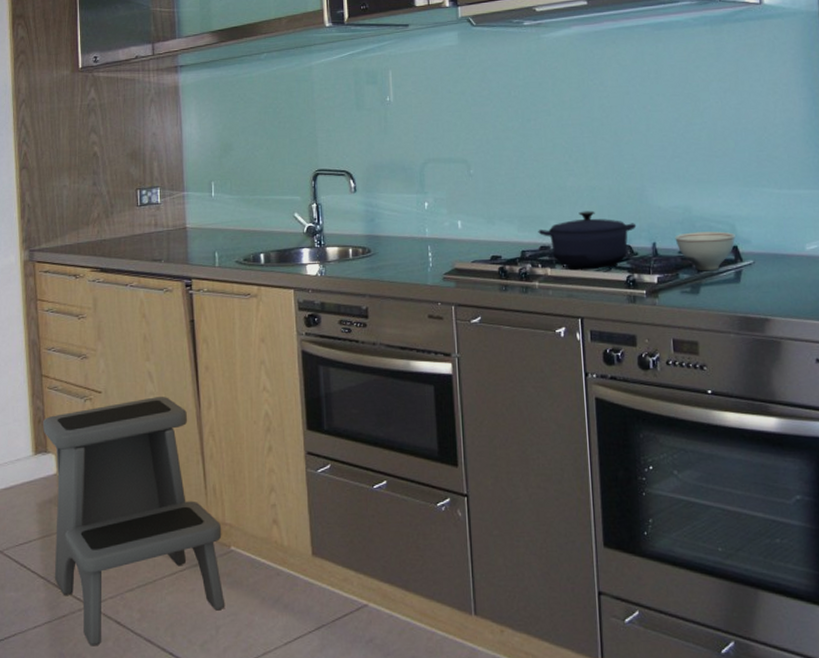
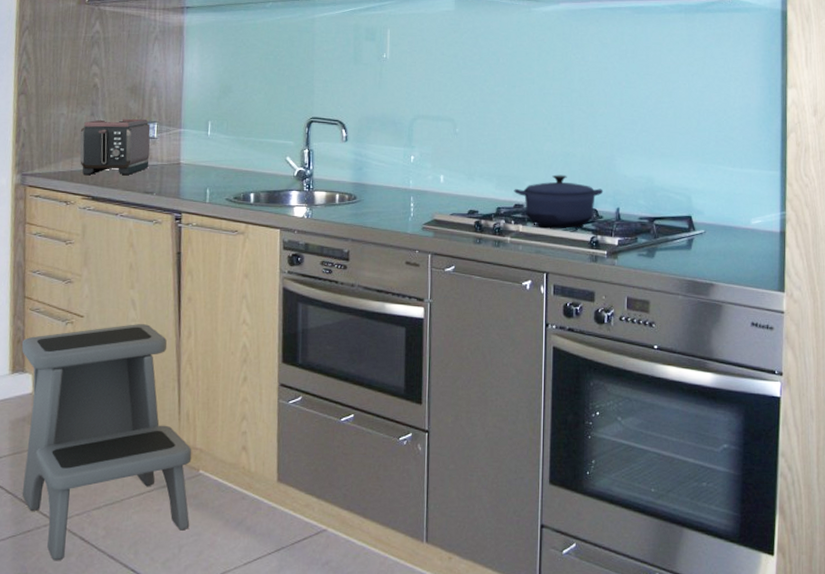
toaster: none [83,184,155,247] -> present [79,118,151,176]
bowl: present [675,231,737,271] -> none [637,201,692,238]

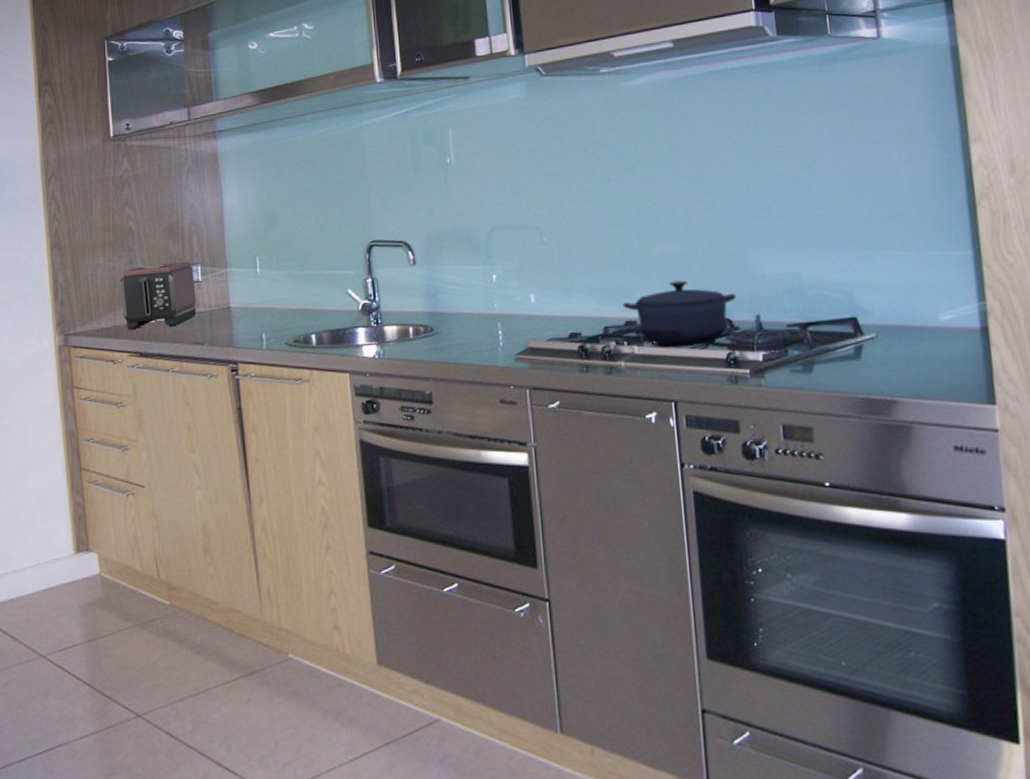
step stool: present [22,324,192,561] -> none [84,491,284,759]

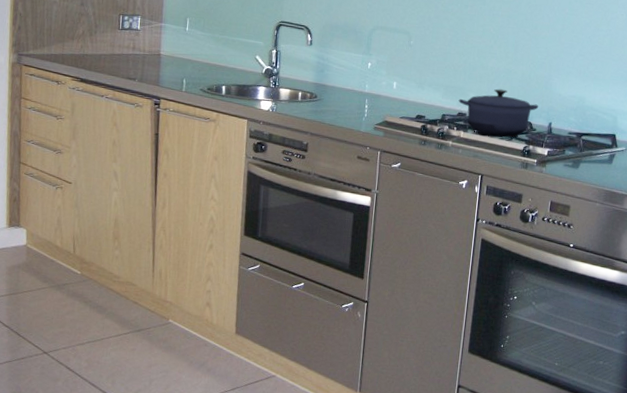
toaster: present [119,261,197,330] -> none [70,9,135,62]

